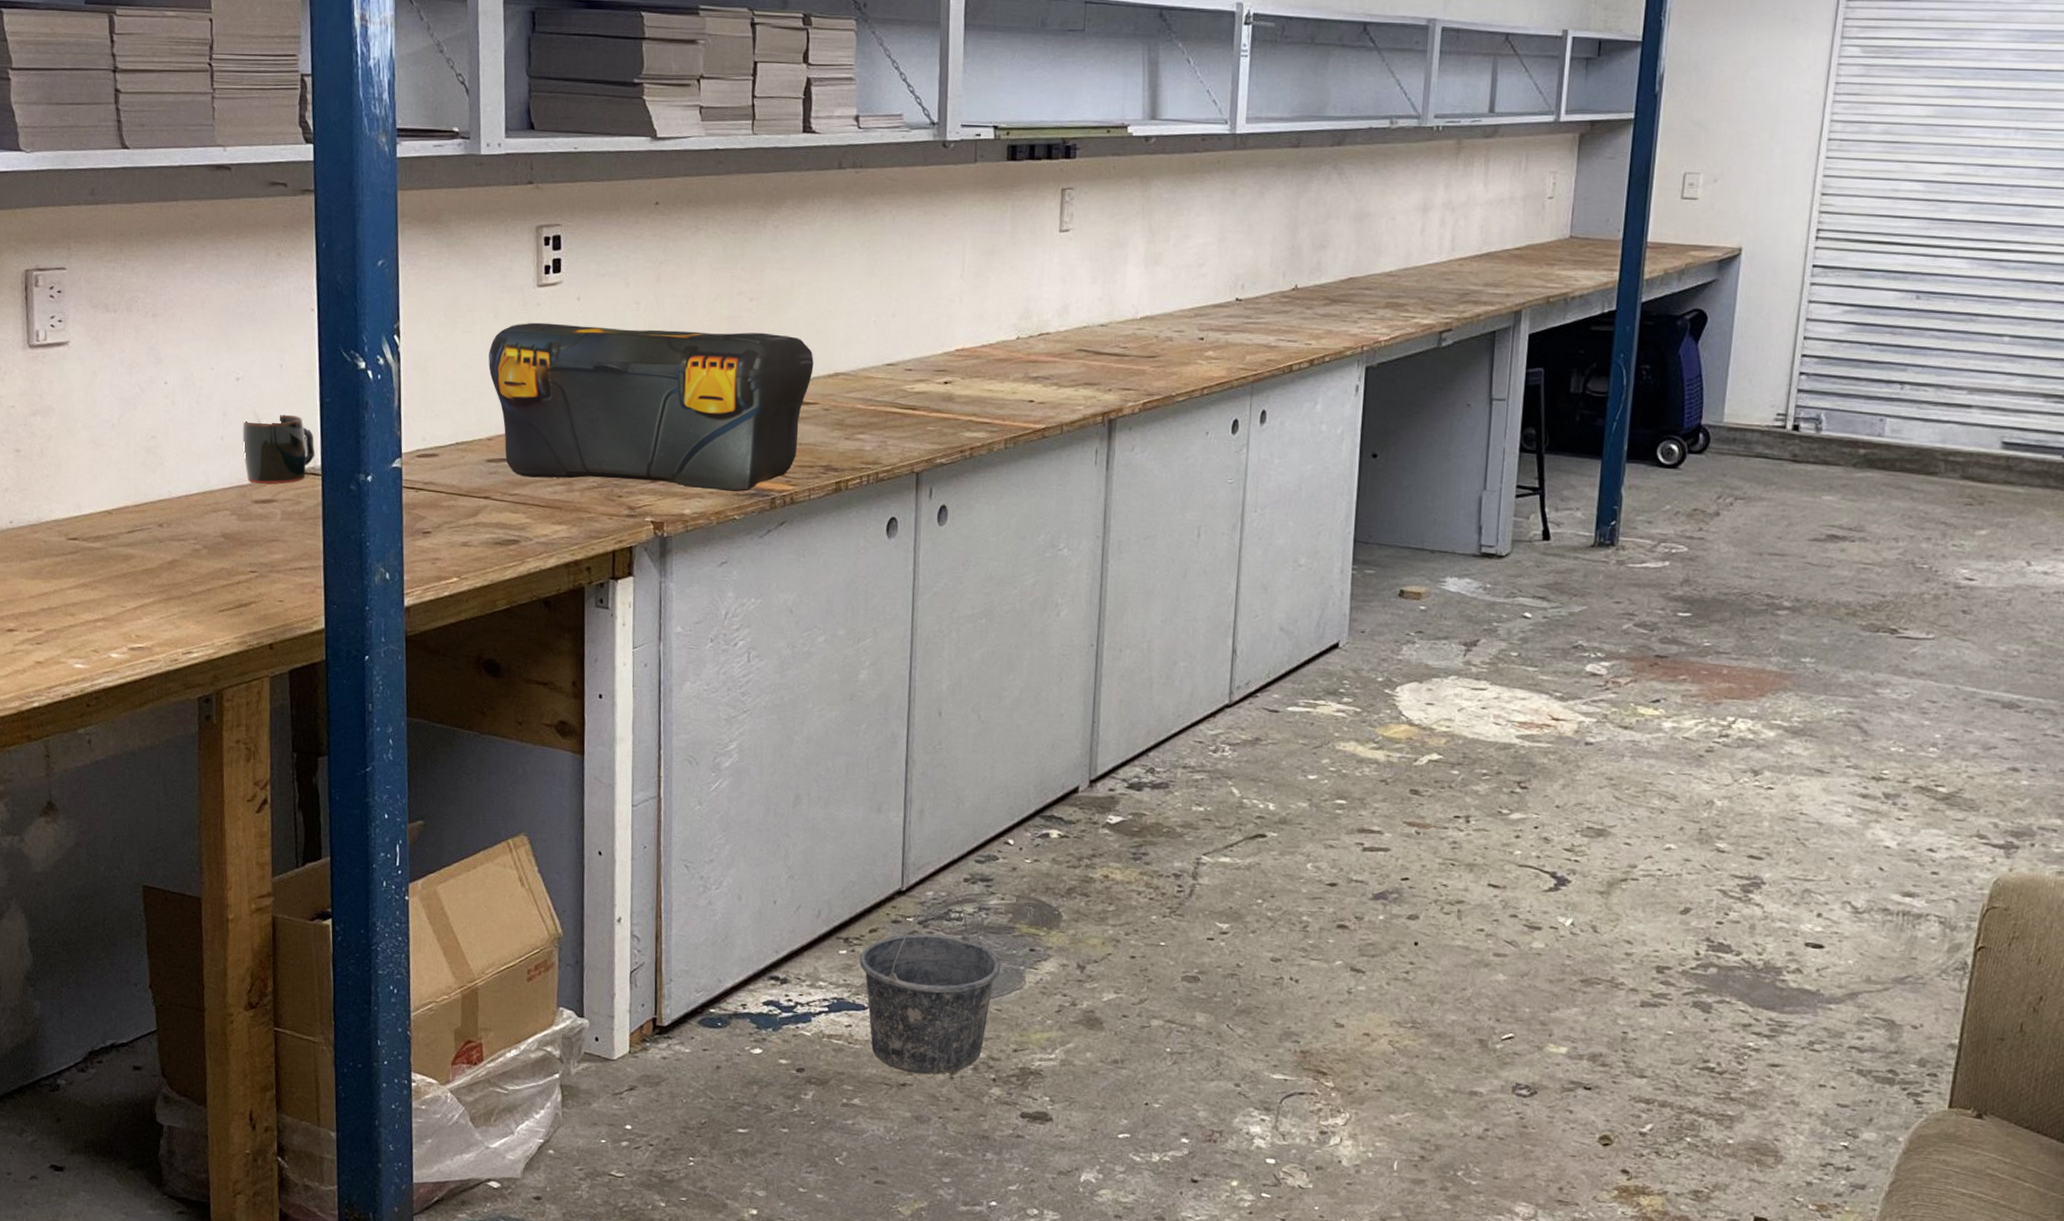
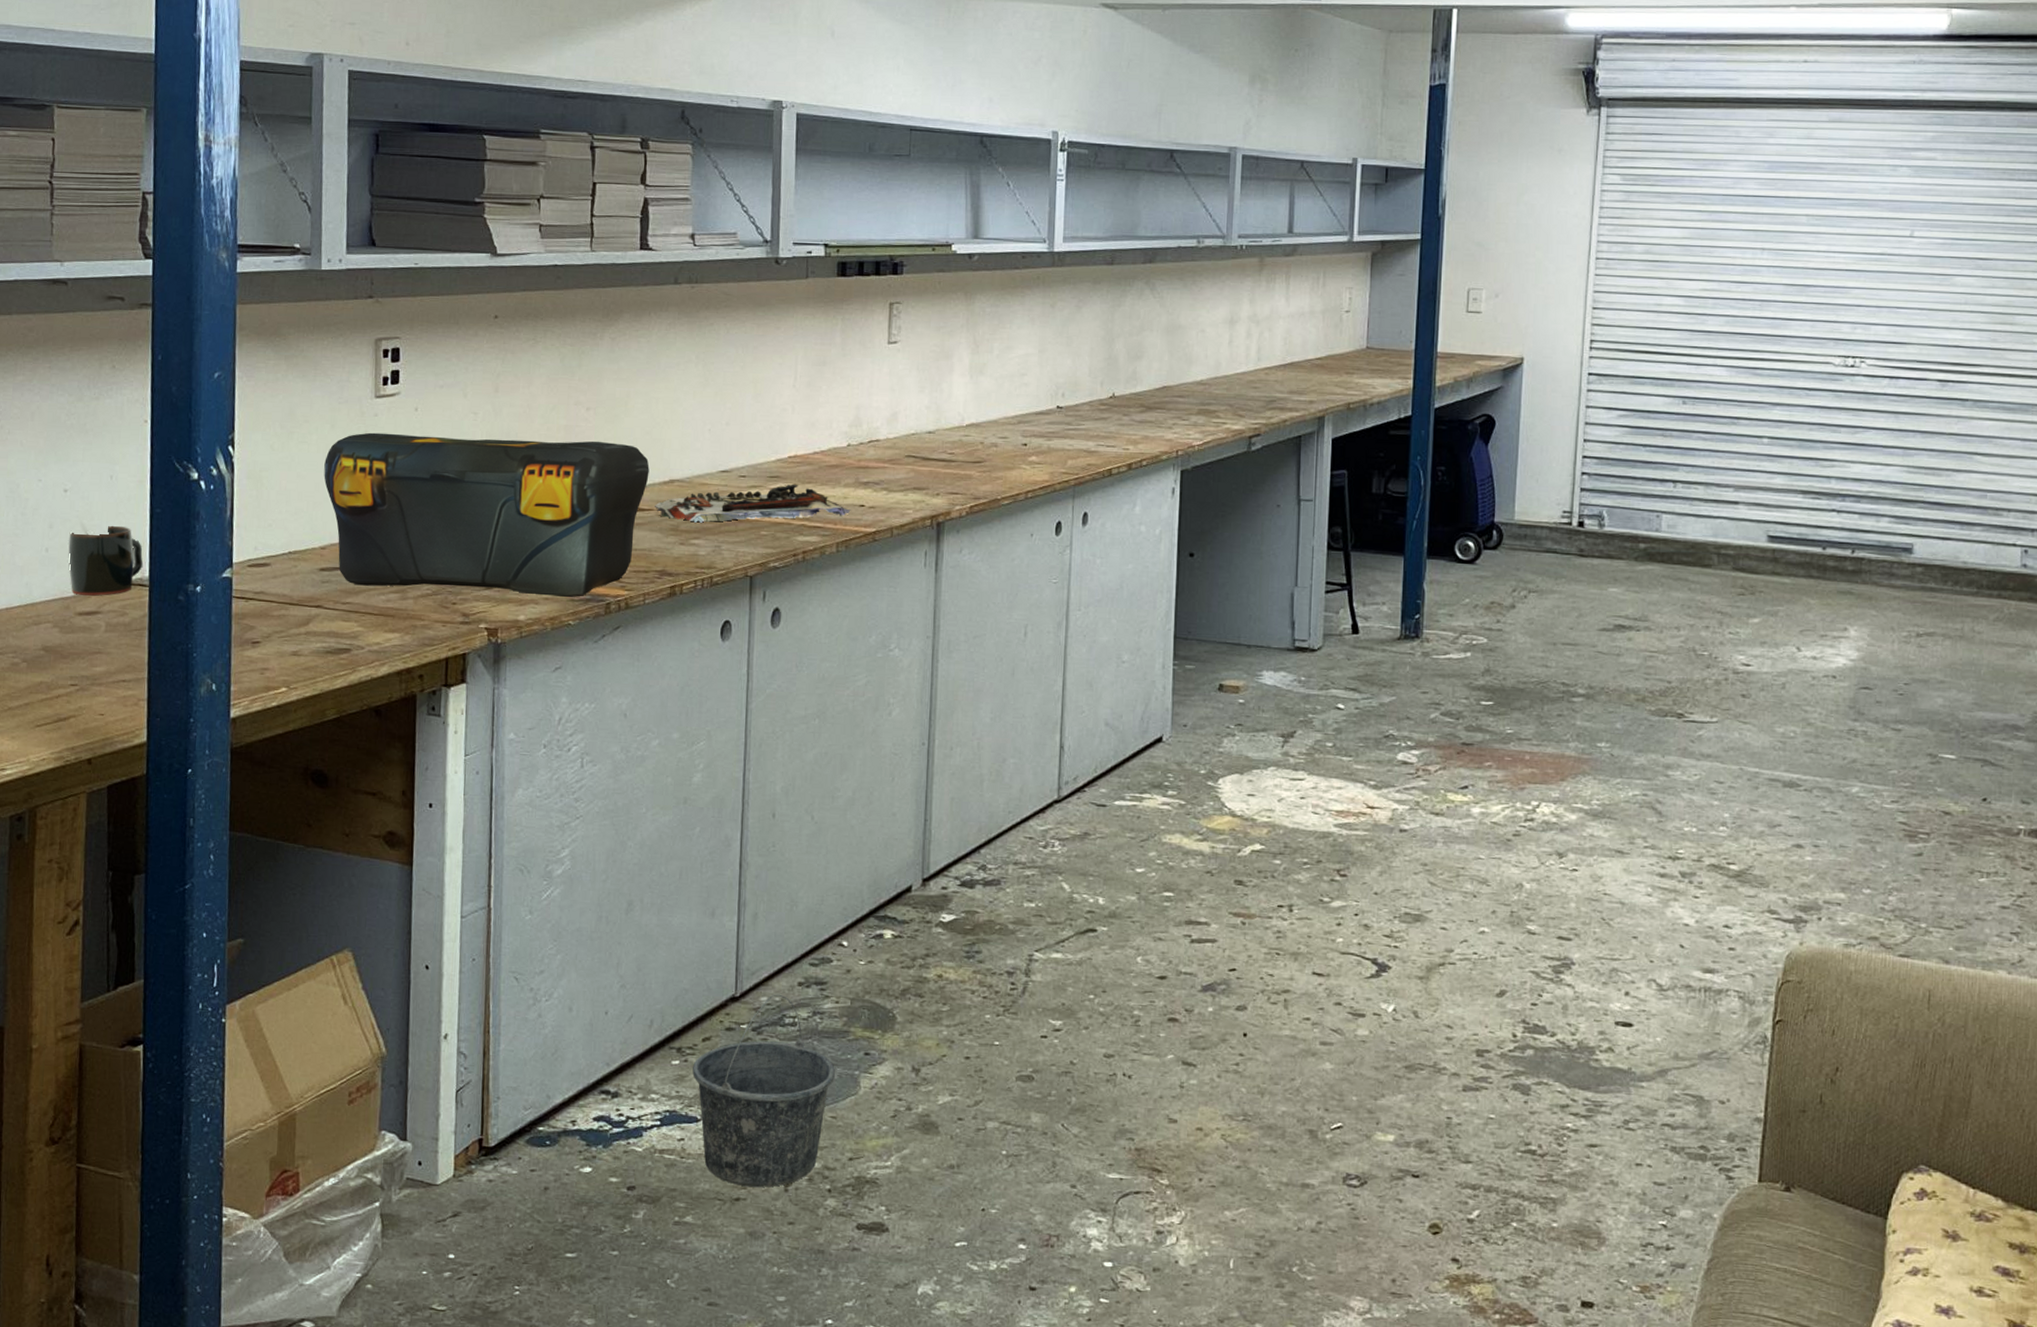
tool set: none [819,378,1020,419] -> present [655,484,851,524]

